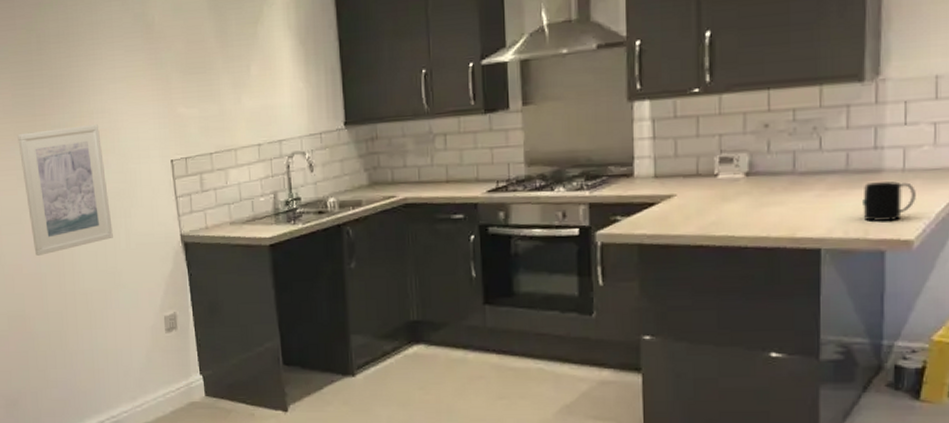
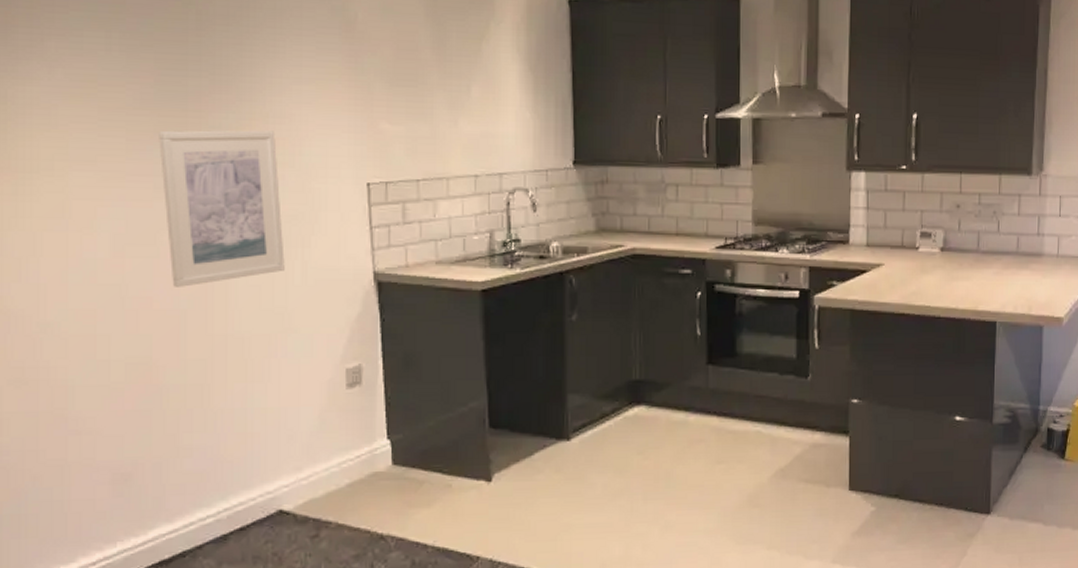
mug: present [863,181,916,221] -> none [1028,265,1066,299]

